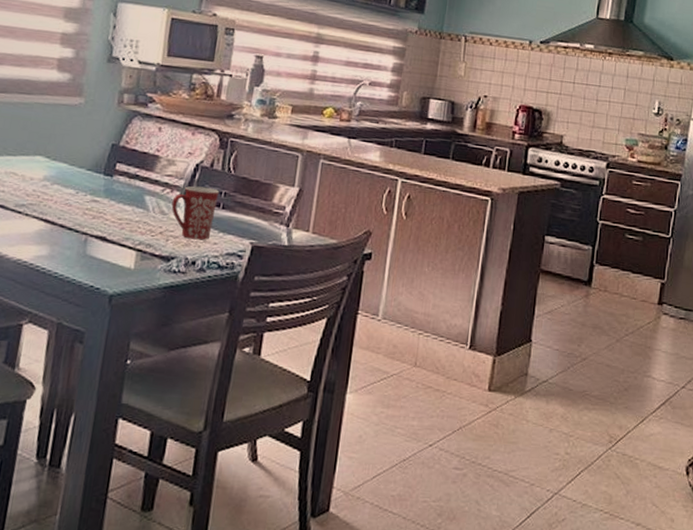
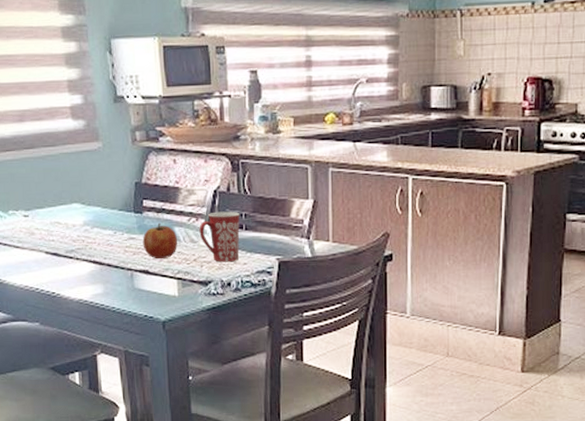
fruit: none [105,188,147,228] -> present [142,222,178,259]

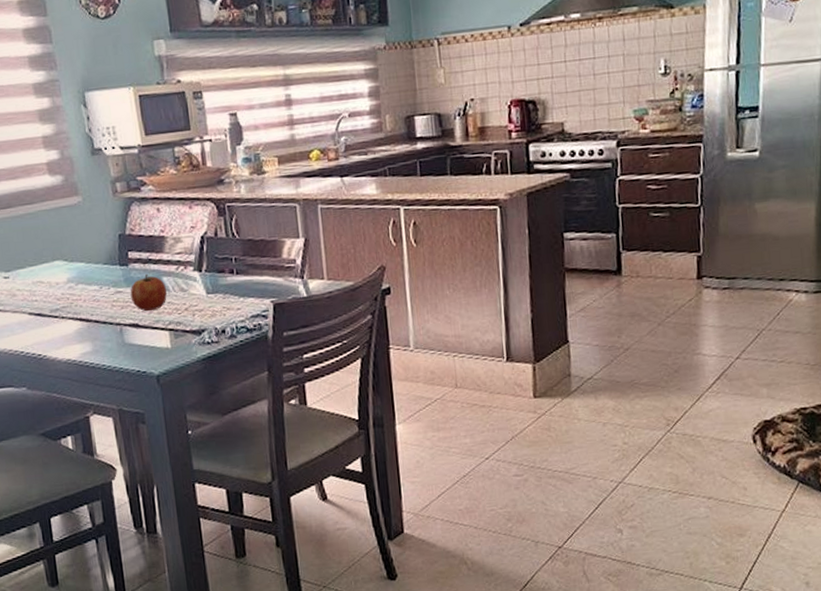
mug: present [199,211,240,263] -> none [188,256,232,310]

